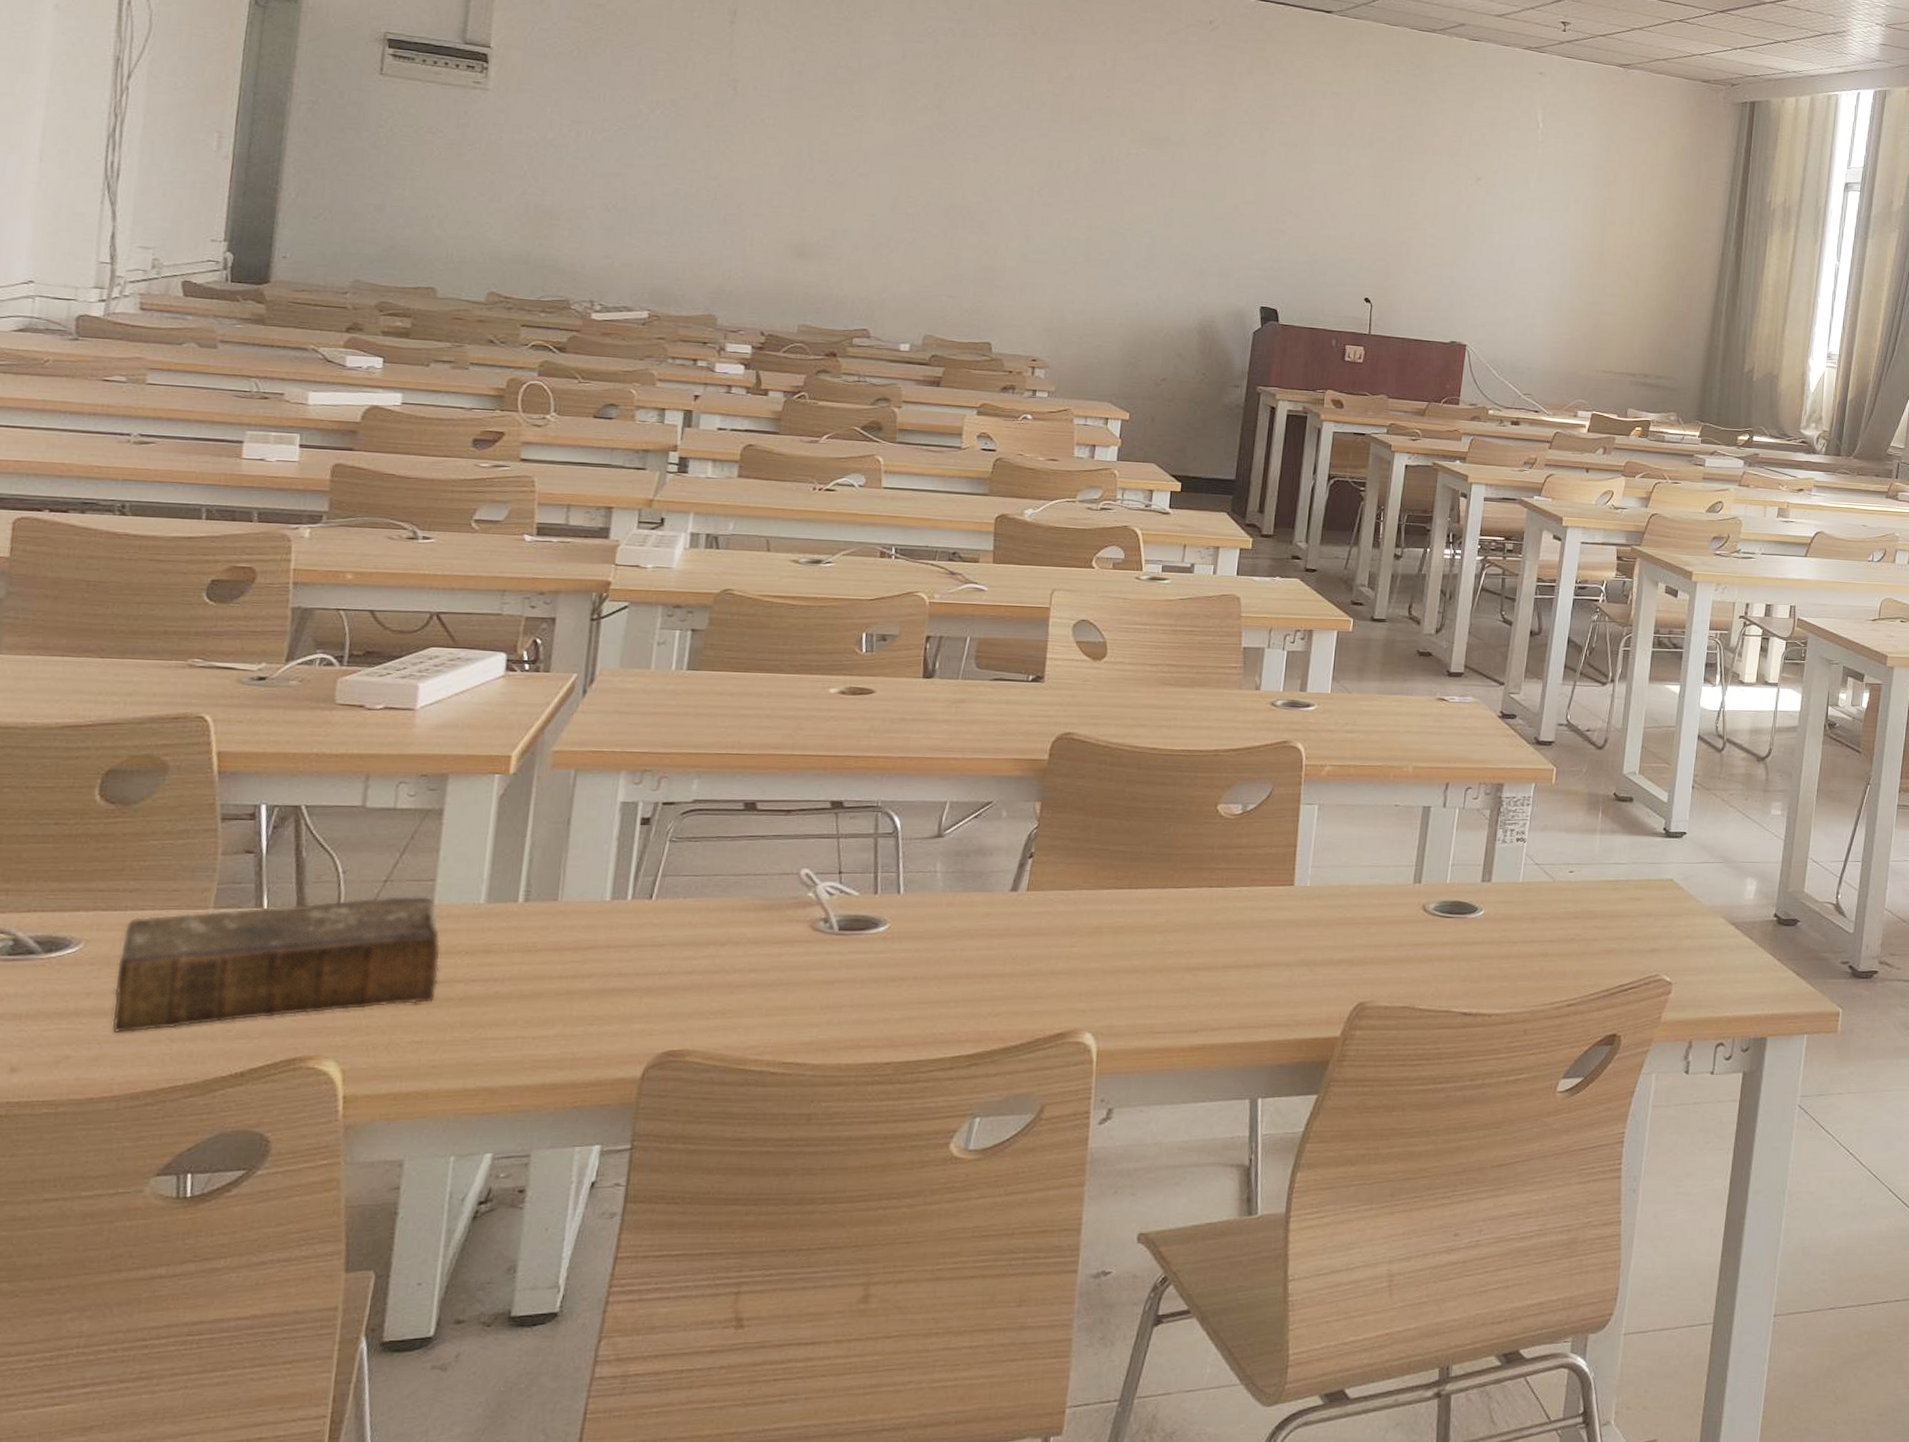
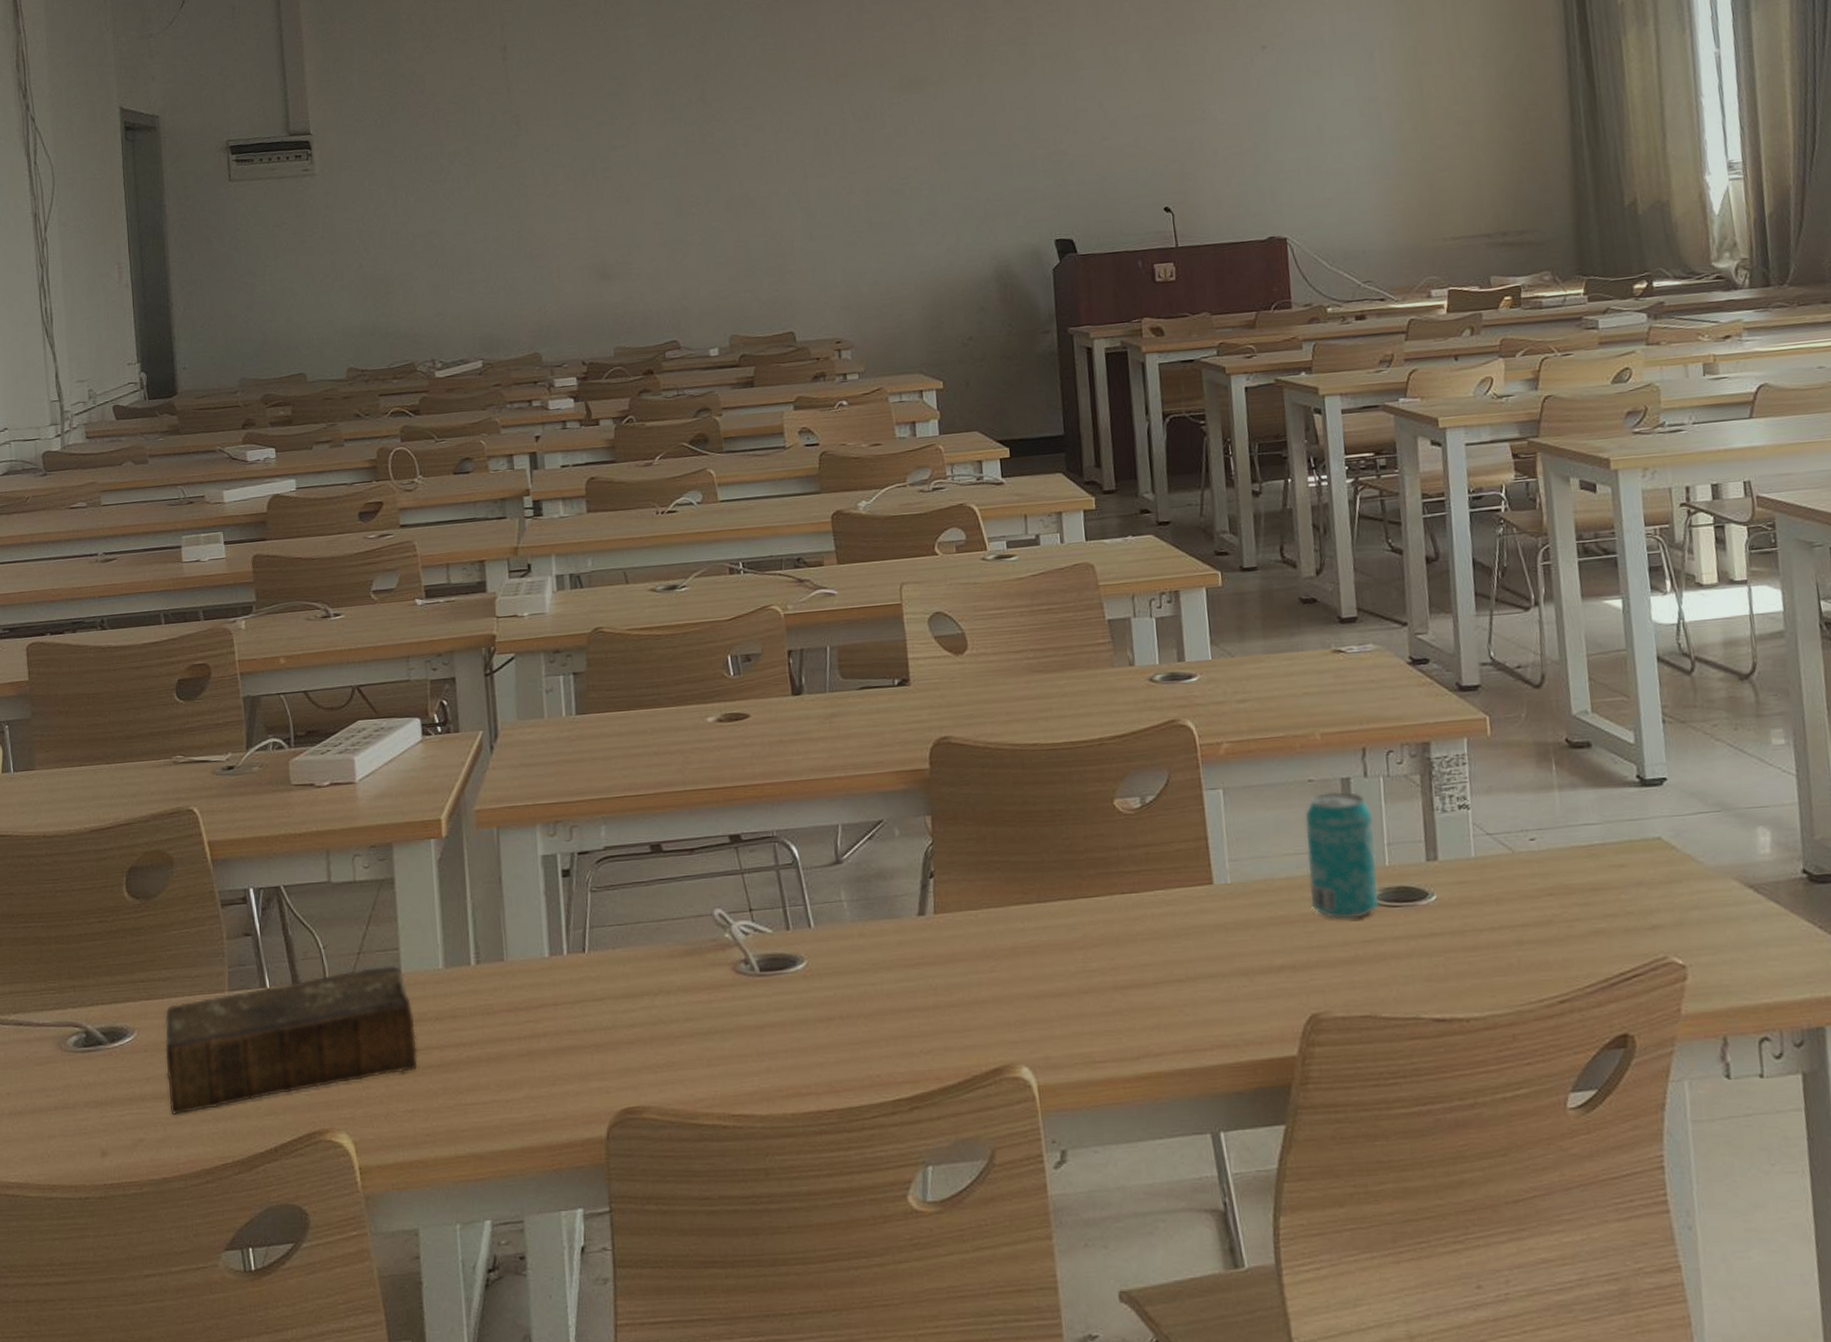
beverage can: none [1376,816,1444,925] -> present [1305,791,1380,920]

